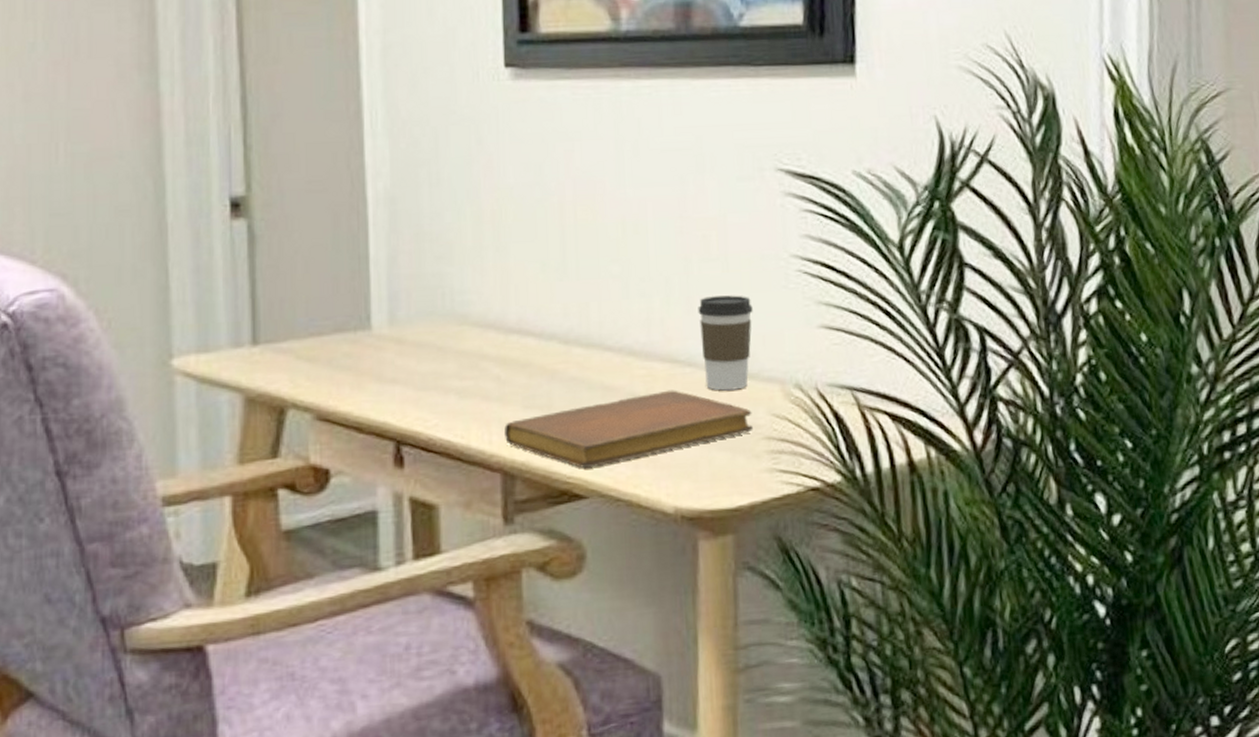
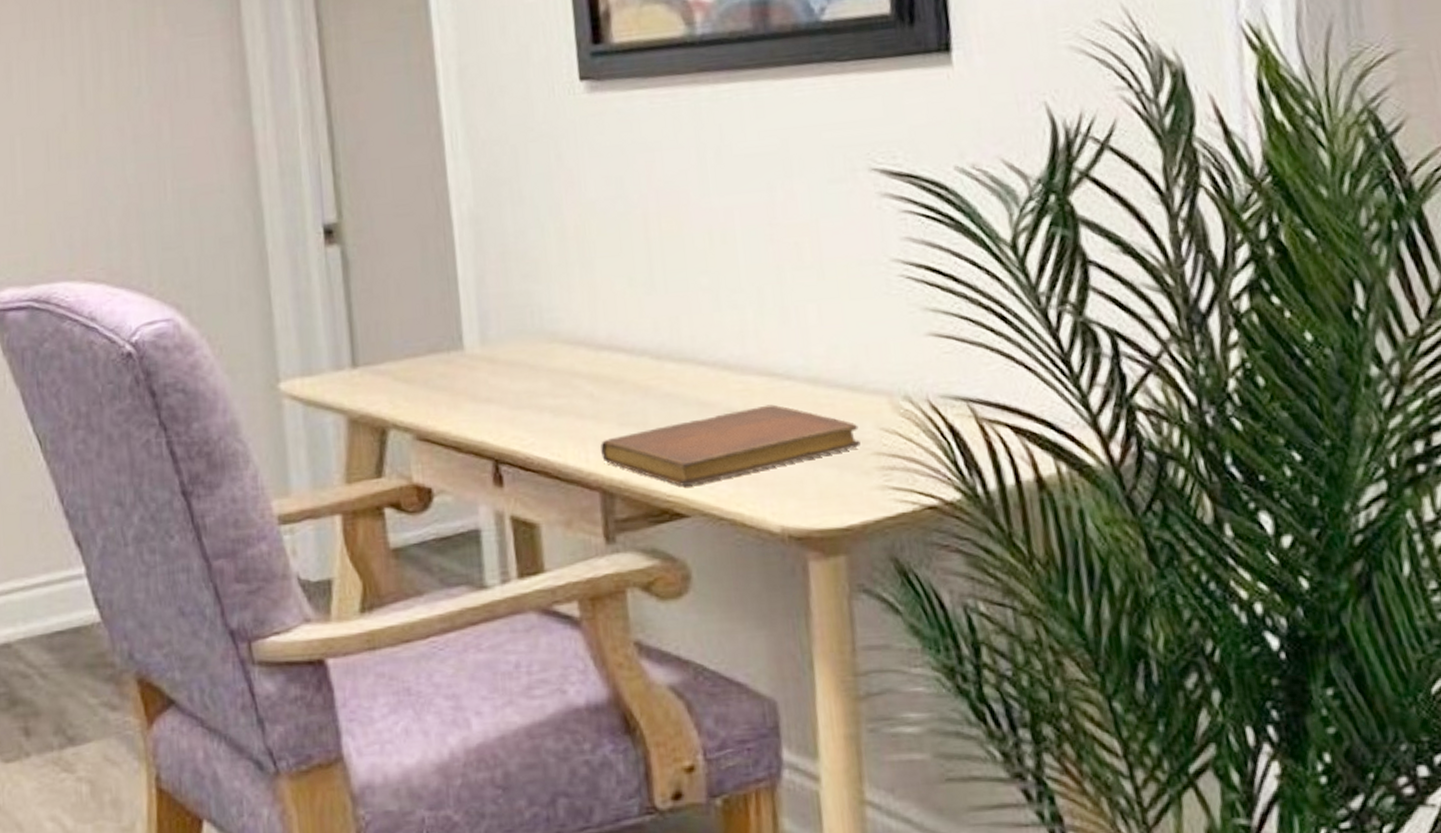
coffee cup: present [698,295,753,391] -> none [794,303,854,405]

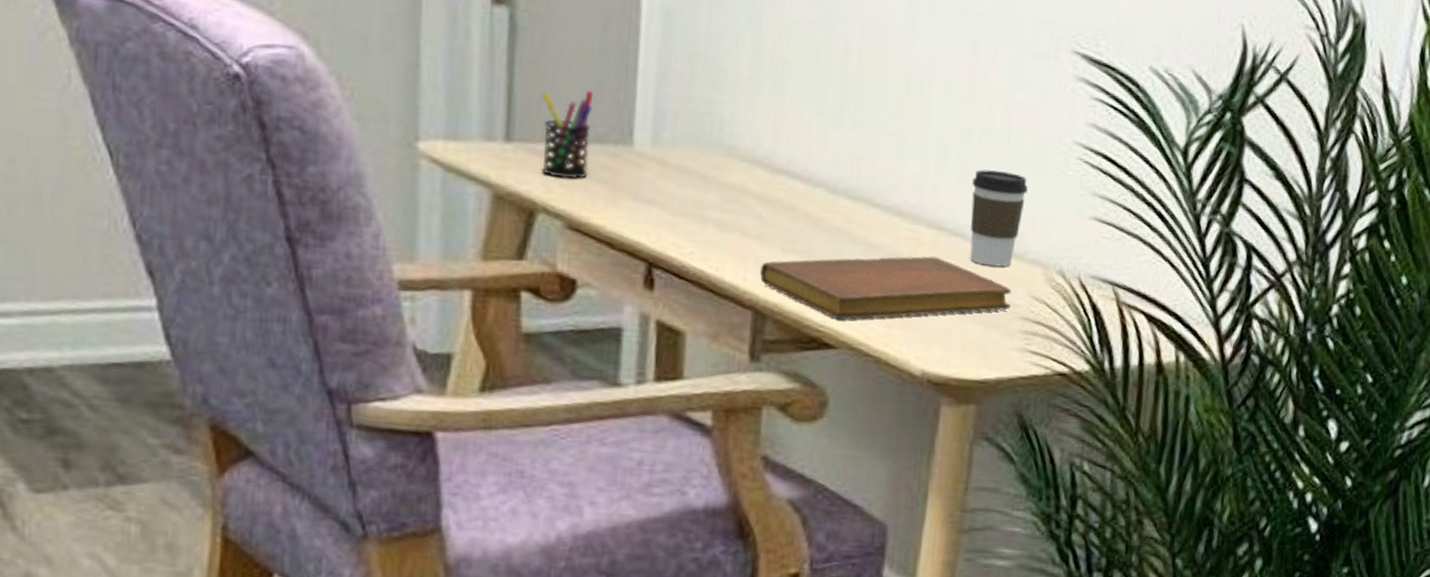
pen holder: none [378,306,427,394] -> present [542,91,594,179]
coffee cup: none [794,303,854,405] -> present [970,169,1028,267]

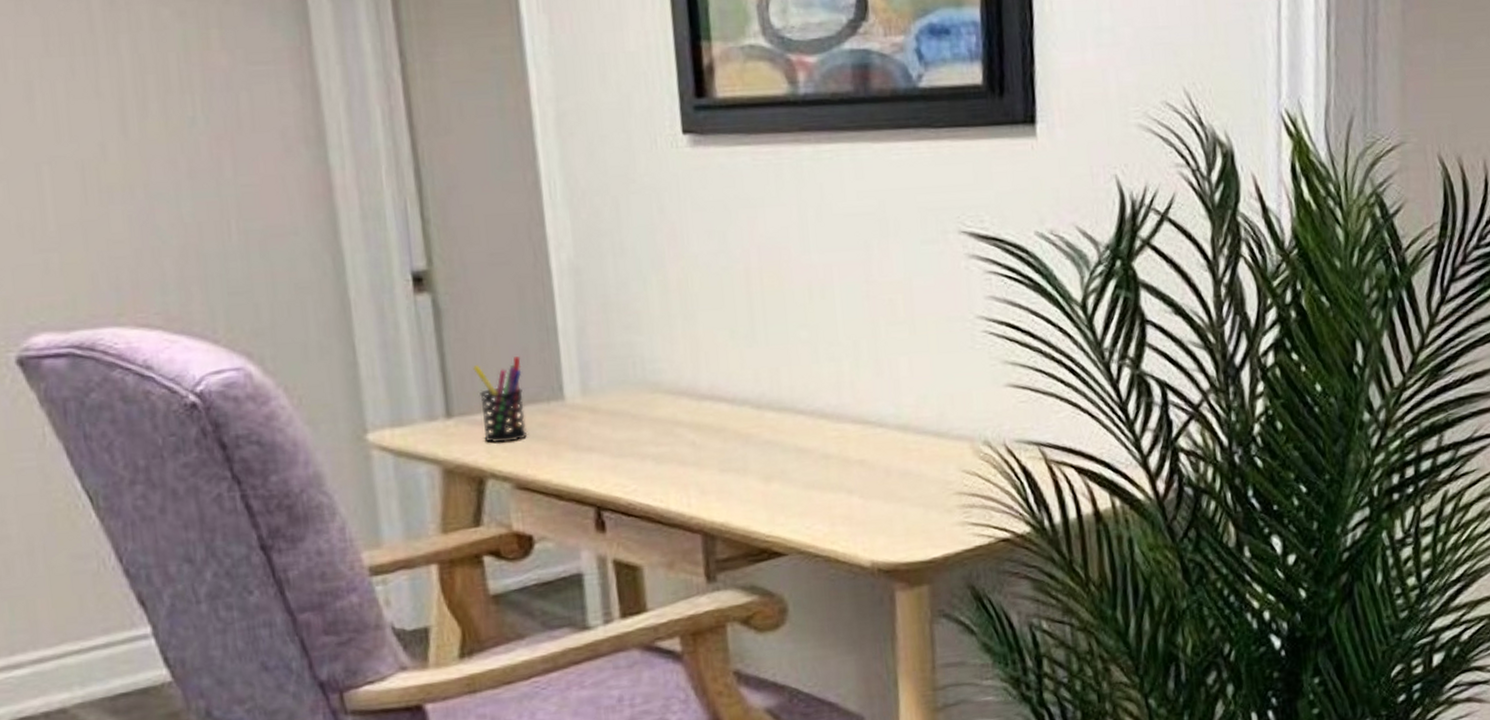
notebook: present [760,256,1012,320] -> none [702,450,944,528]
coffee cup: present [970,169,1028,267] -> none [887,356,941,450]

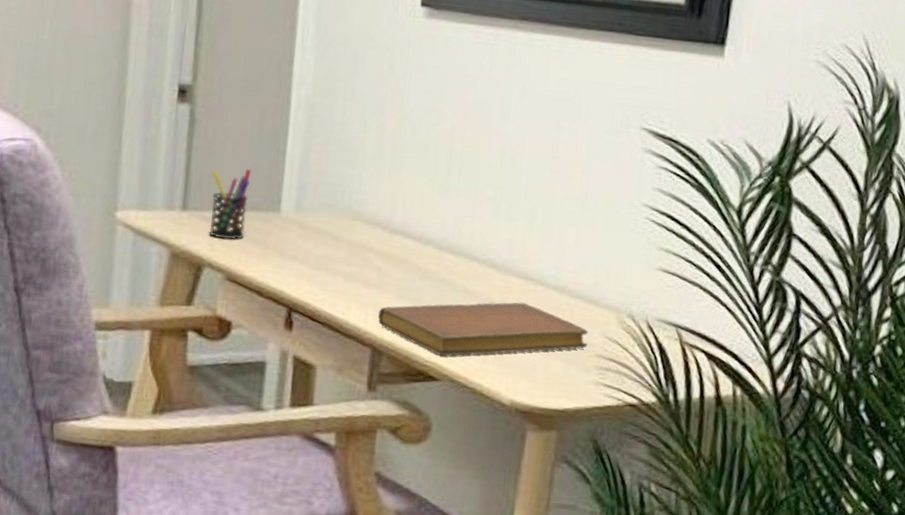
notebook: none [702,450,944,528] -> present [378,302,588,357]

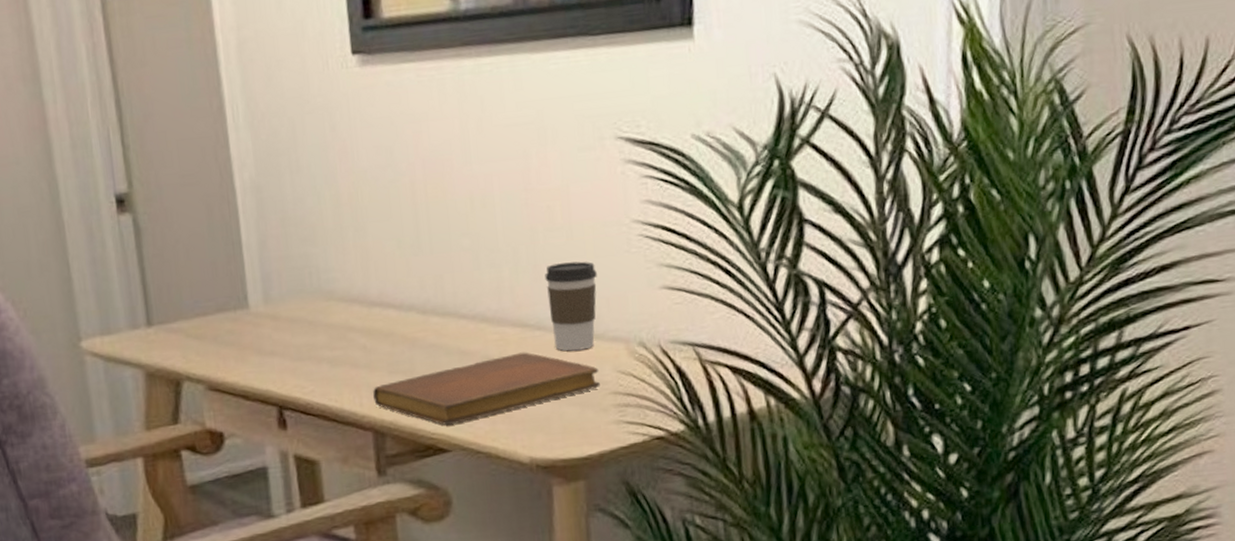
pen holder: present [209,169,252,240] -> none [169,269,217,349]
coffee cup: none [553,228,603,311] -> present [545,261,597,351]

